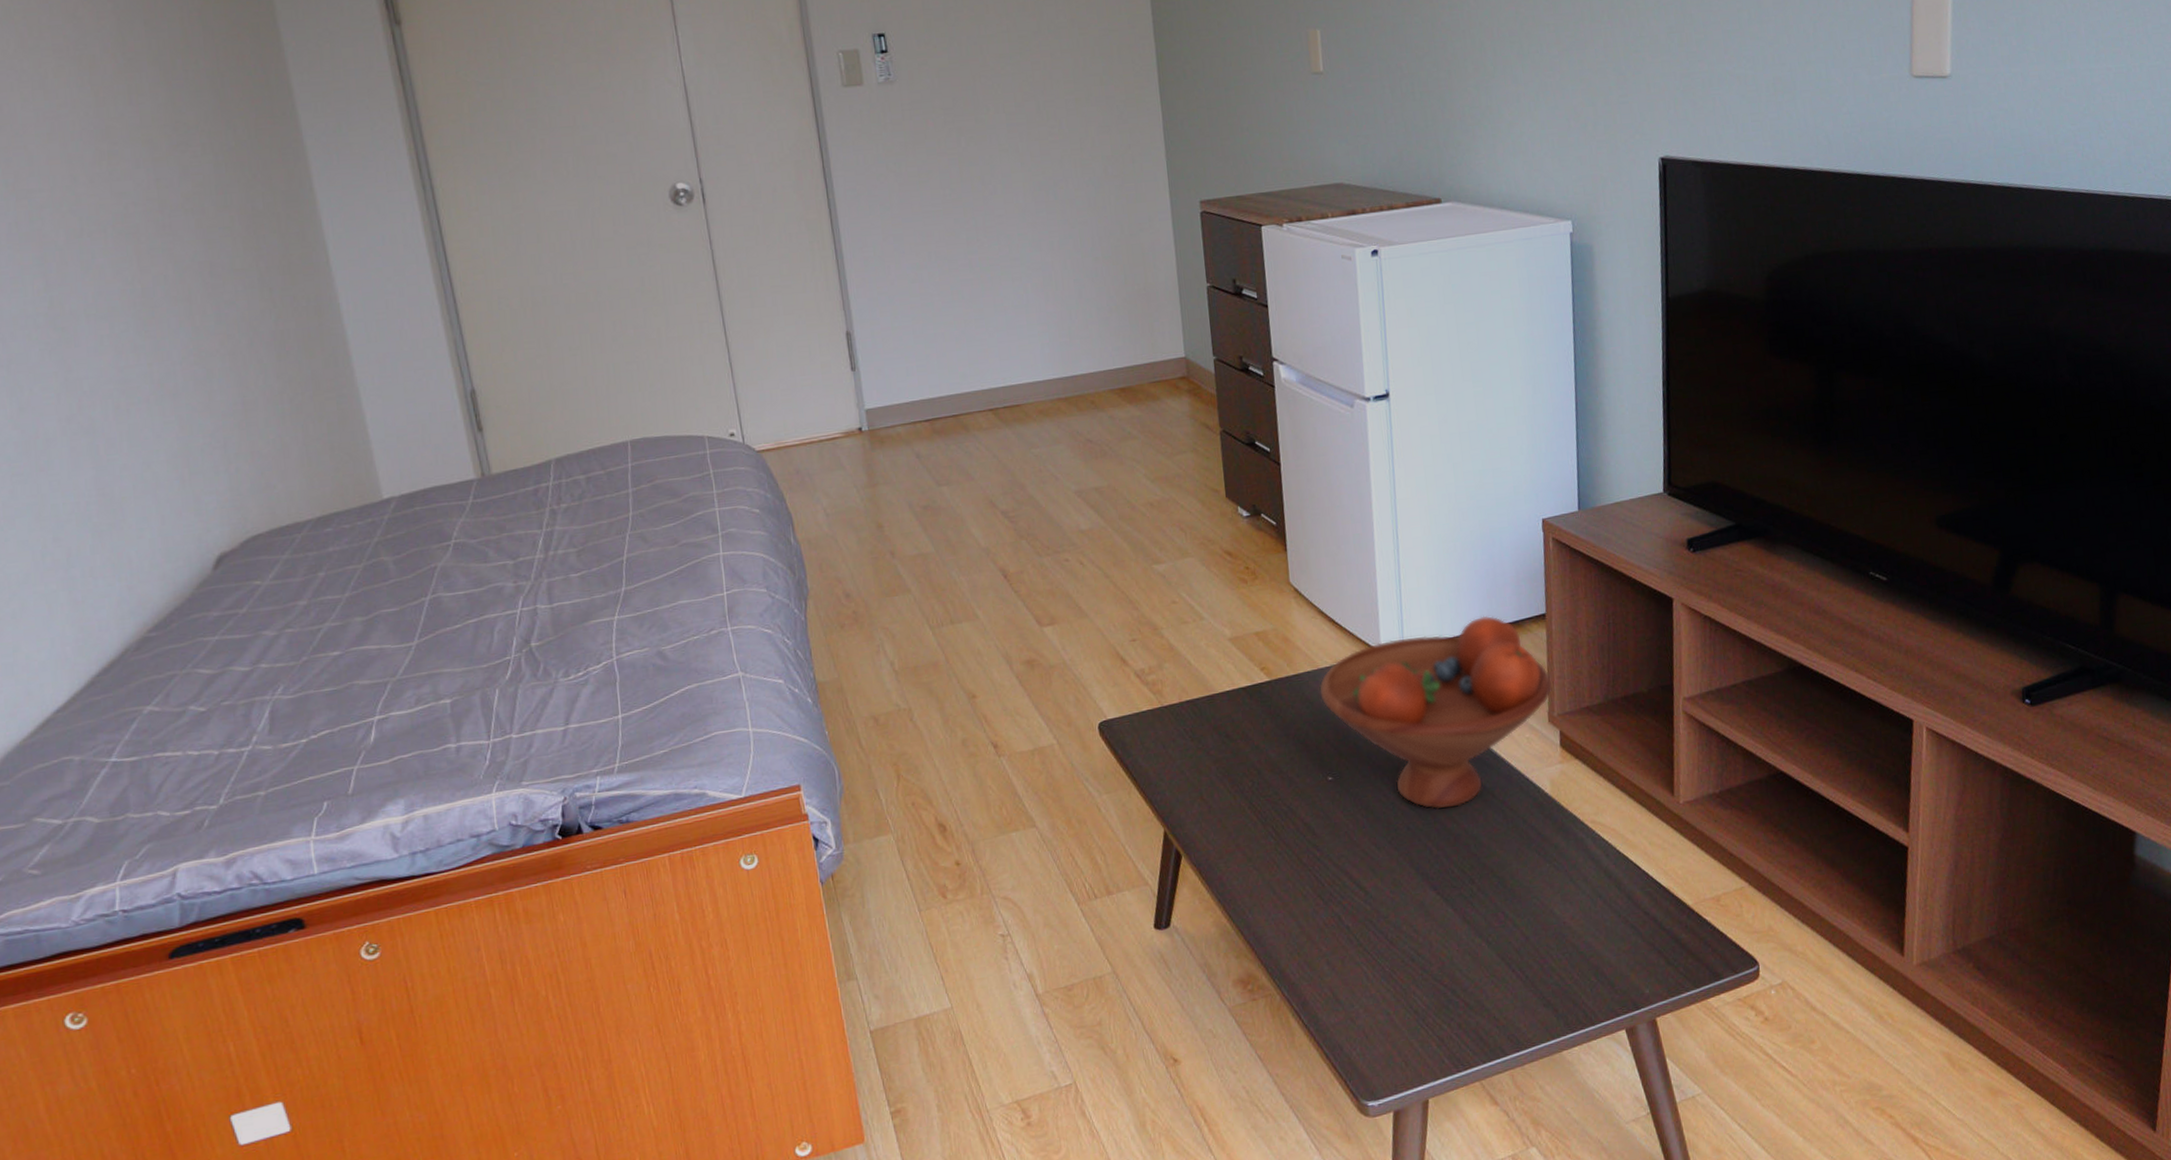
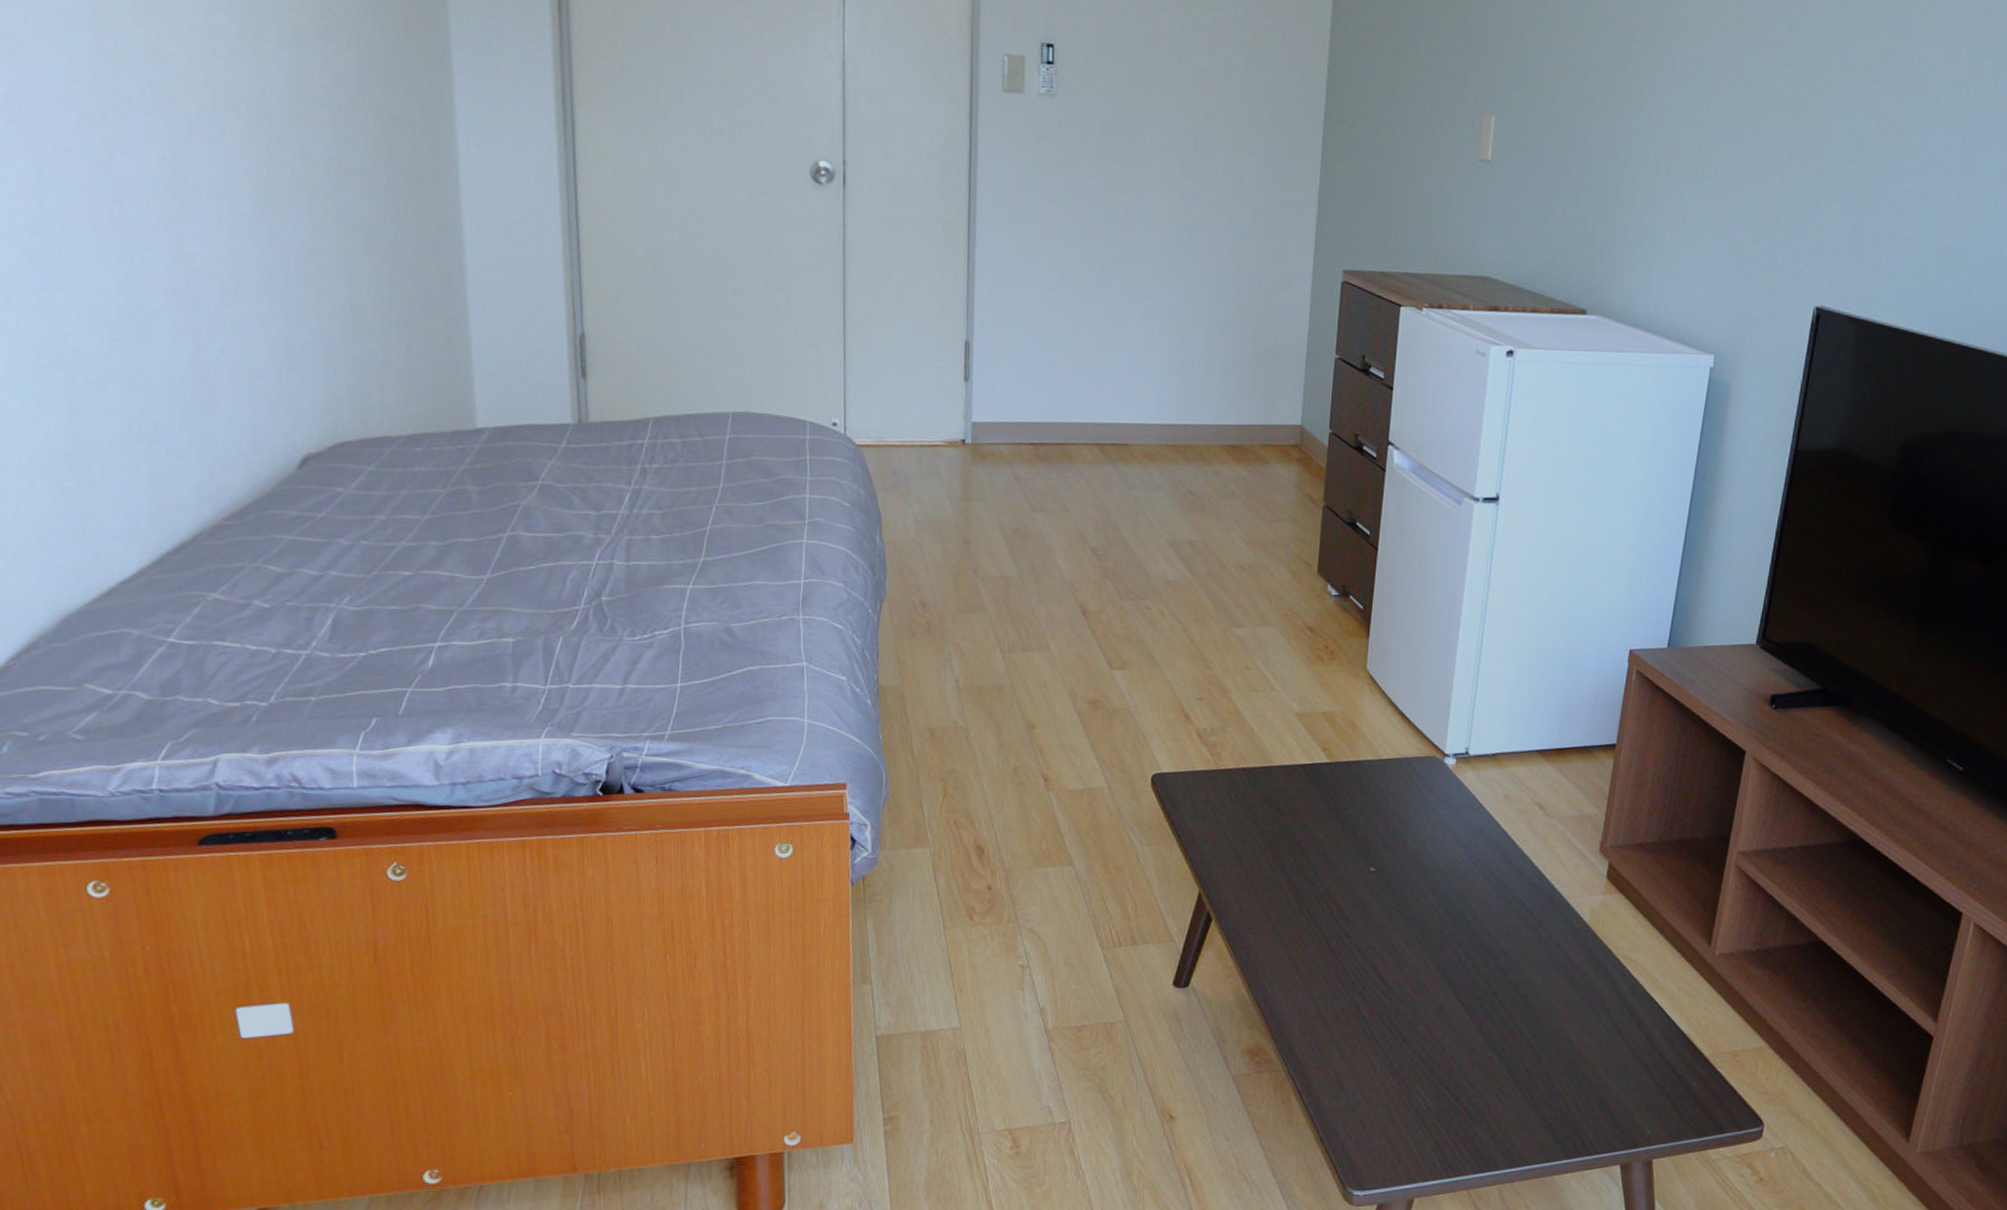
fruit bowl: present [1319,615,1552,810] -> none [1377,735,1610,919]

